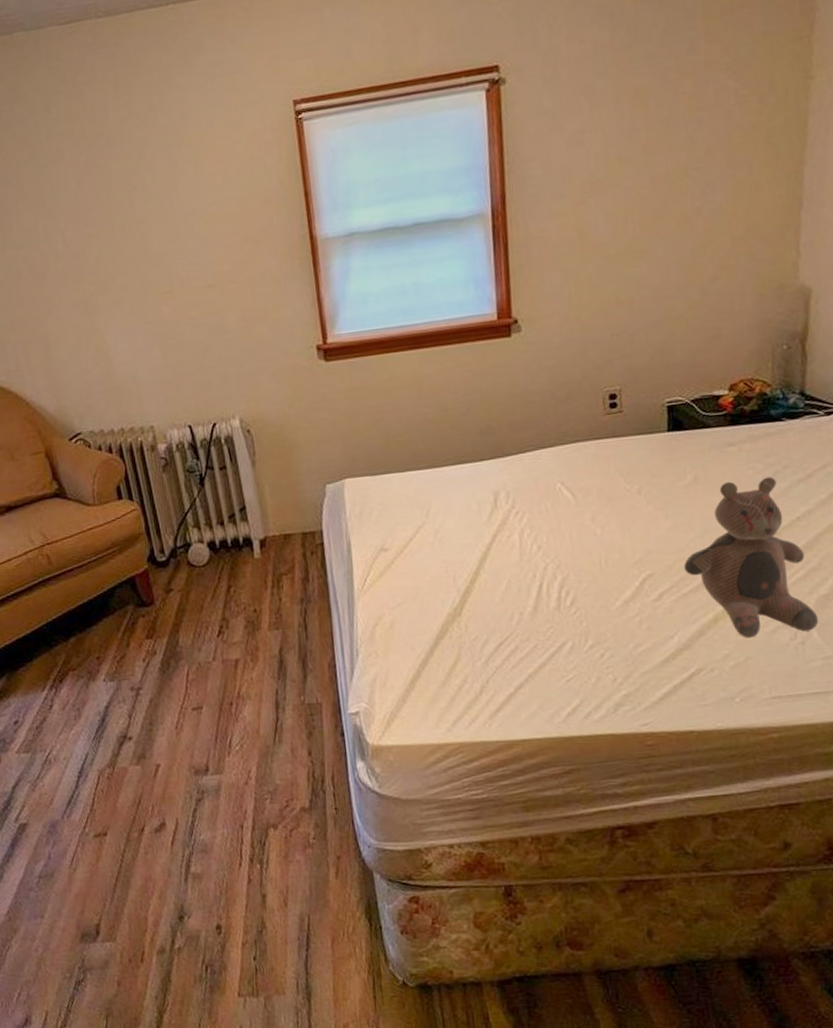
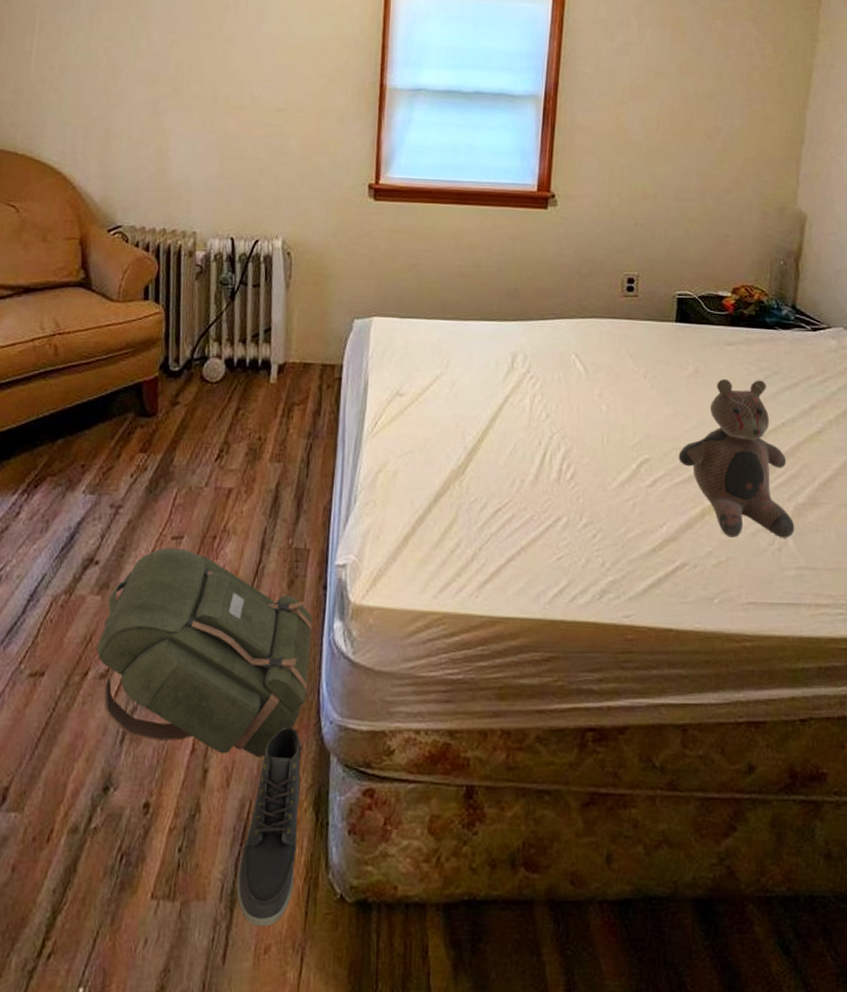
backpack: none [146,717,342,882] -> present [97,547,313,757]
sneaker: none [308,854,360,1011] -> present [236,727,302,927]

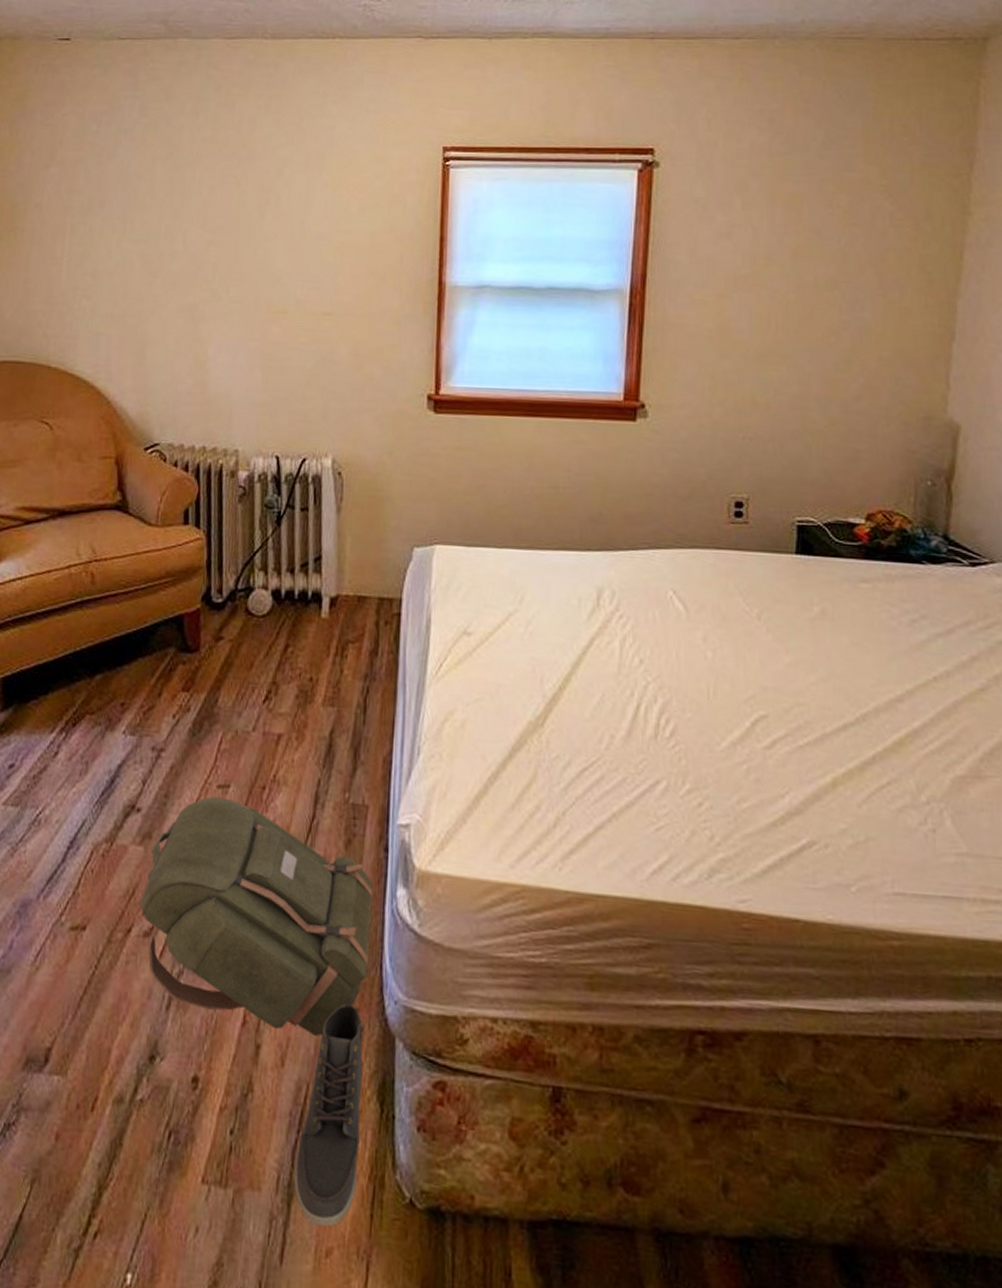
teddy bear: present [678,378,795,538] -> none [802,622,953,818]

